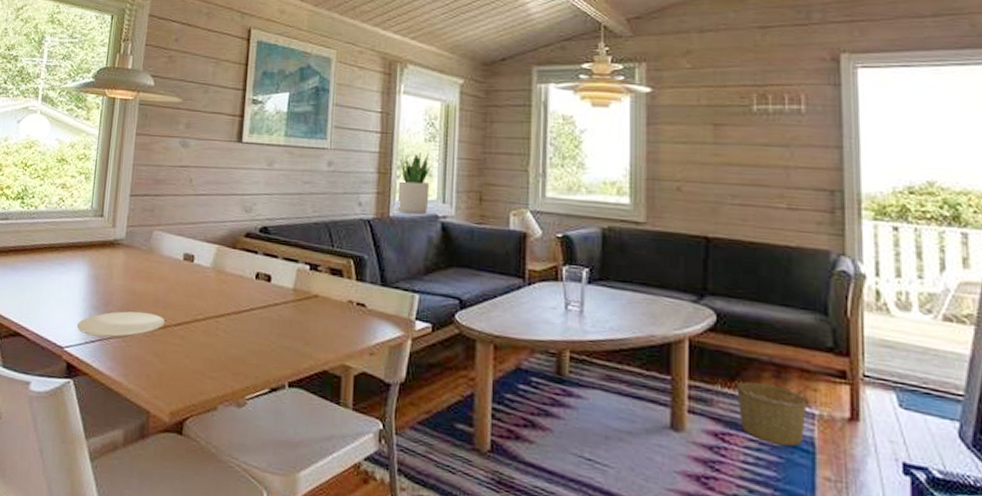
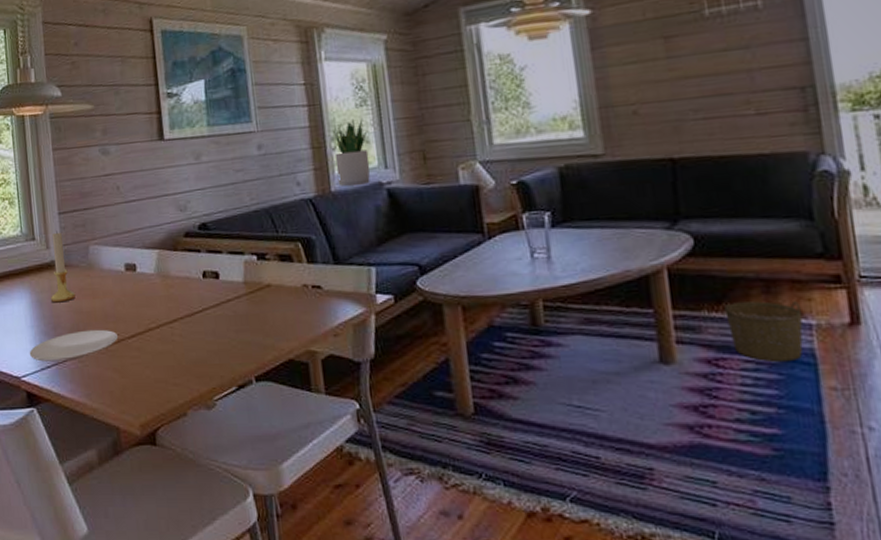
candle holder: none [107,211,132,281] -> present [50,231,75,303]

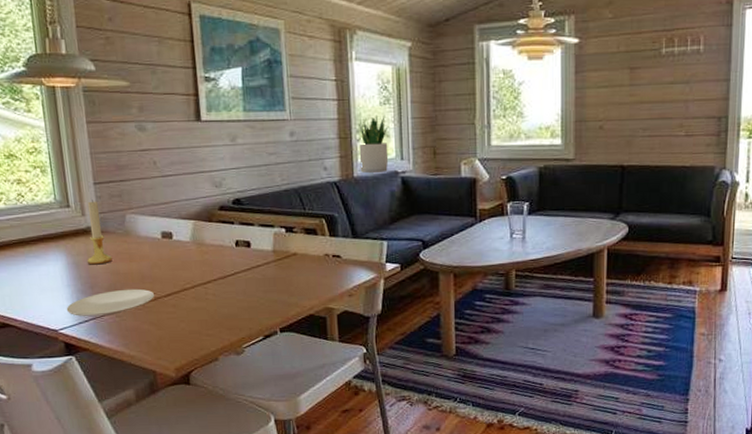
basket: present [724,301,803,361] -> none [642,274,692,316]

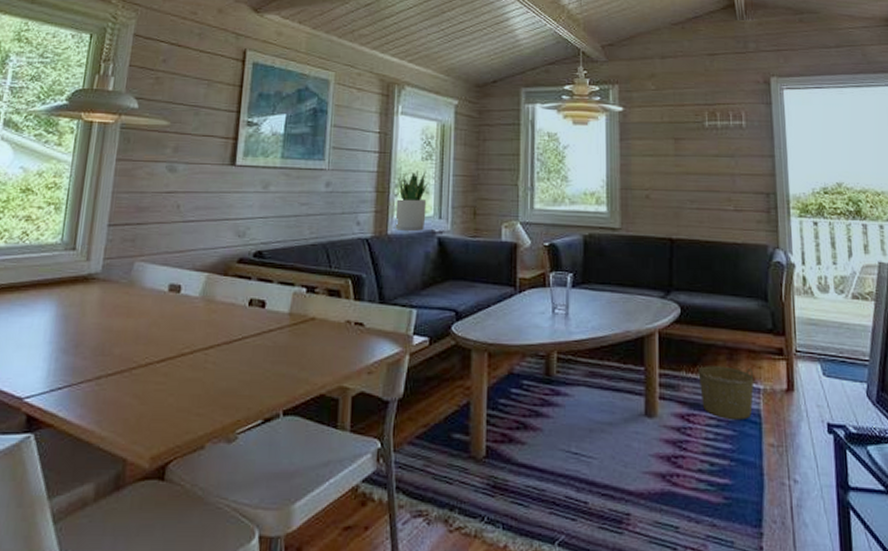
plate: present [66,288,155,316] -> none [40,350,147,383]
candle holder: present [86,200,112,265] -> none [78,243,108,319]
basket: none [642,274,692,316] -> present [698,366,754,419]

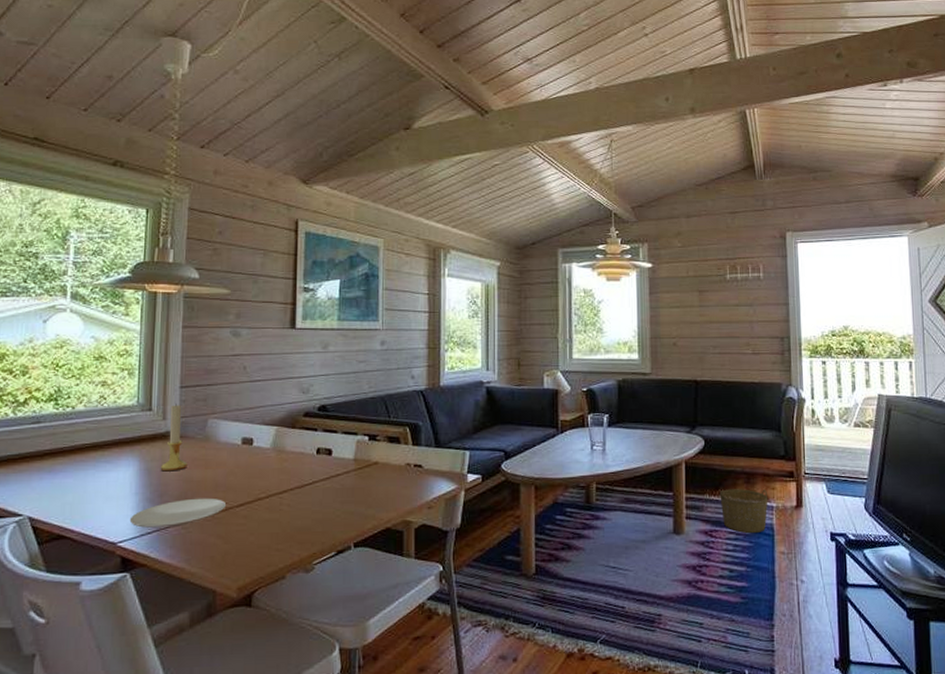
plate: none [40,350,147,383] -> present [129,498,227,528]
candle holder: none [78,243,108,319] -> present [160,403,187,472]
planter: present [395,170,427,232] -> none [446,327,475,383]

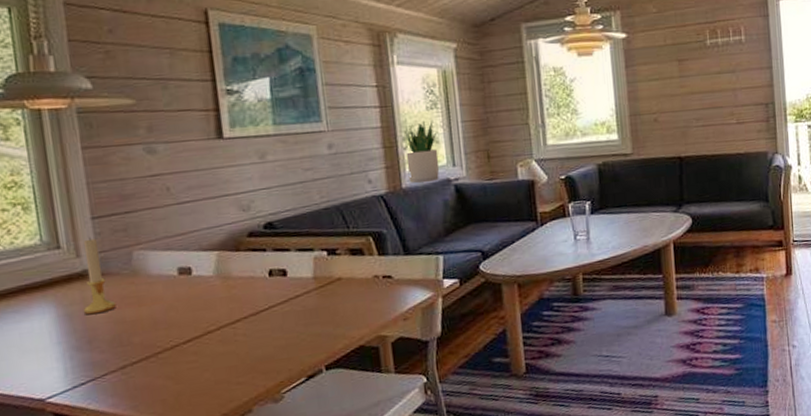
plate: present [129,498,227,528] -> none [56,337,172,380]
planter: none [446,327,475,383] -> present [405,120,440,184]
basket: present [720,489,768,533] -> none [710,261,758,307]

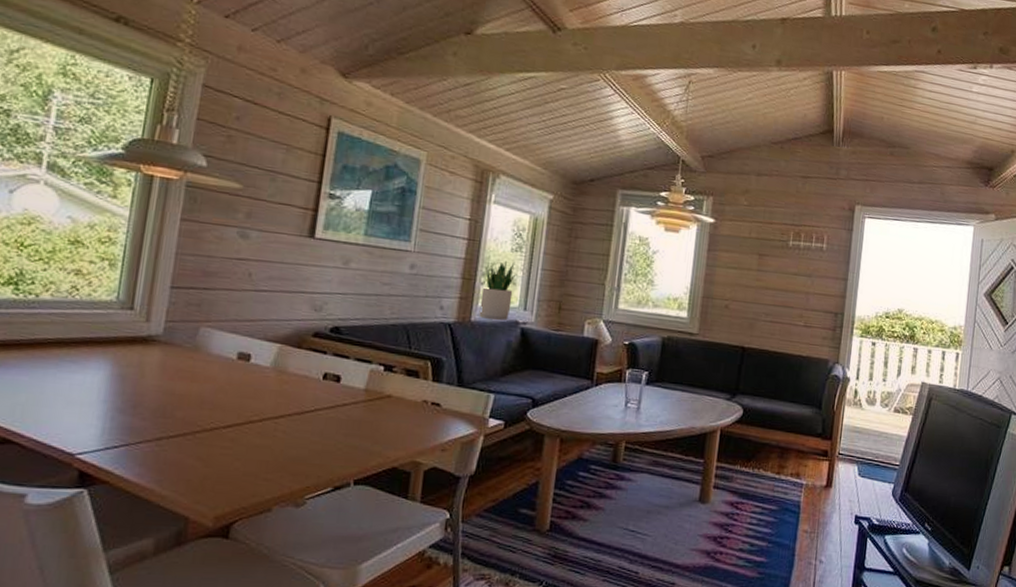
candle holder: present [83,237,116,315] -> none [136,305,170,381]

